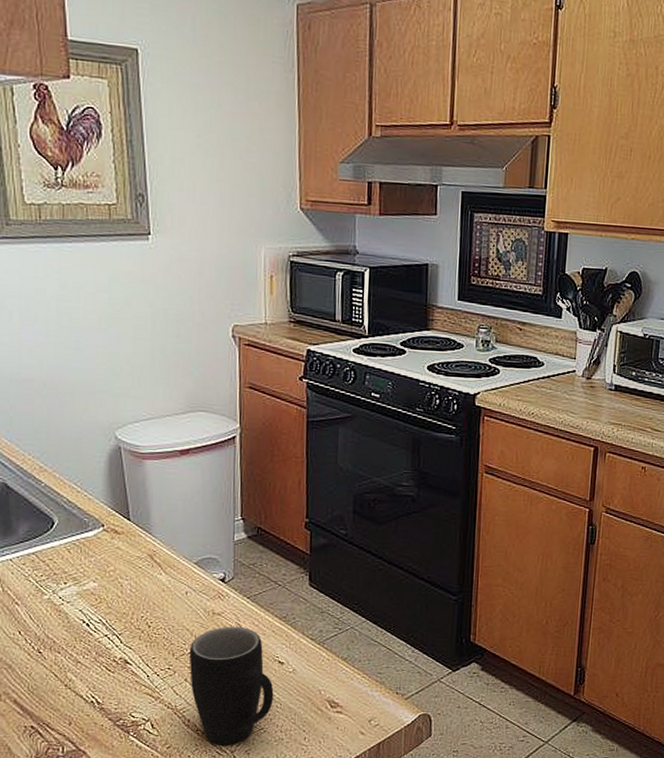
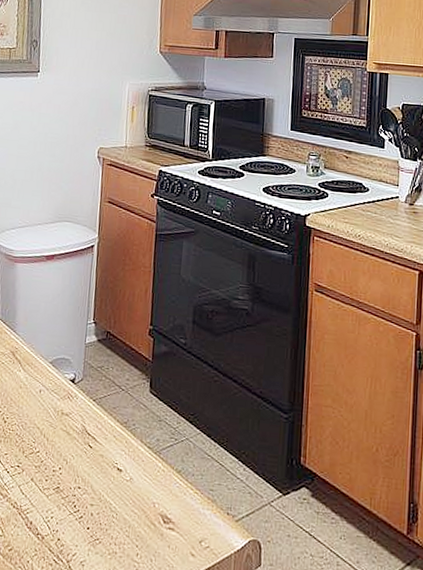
mug: present [189,626,274,745] -> none [36,427,111,553]

